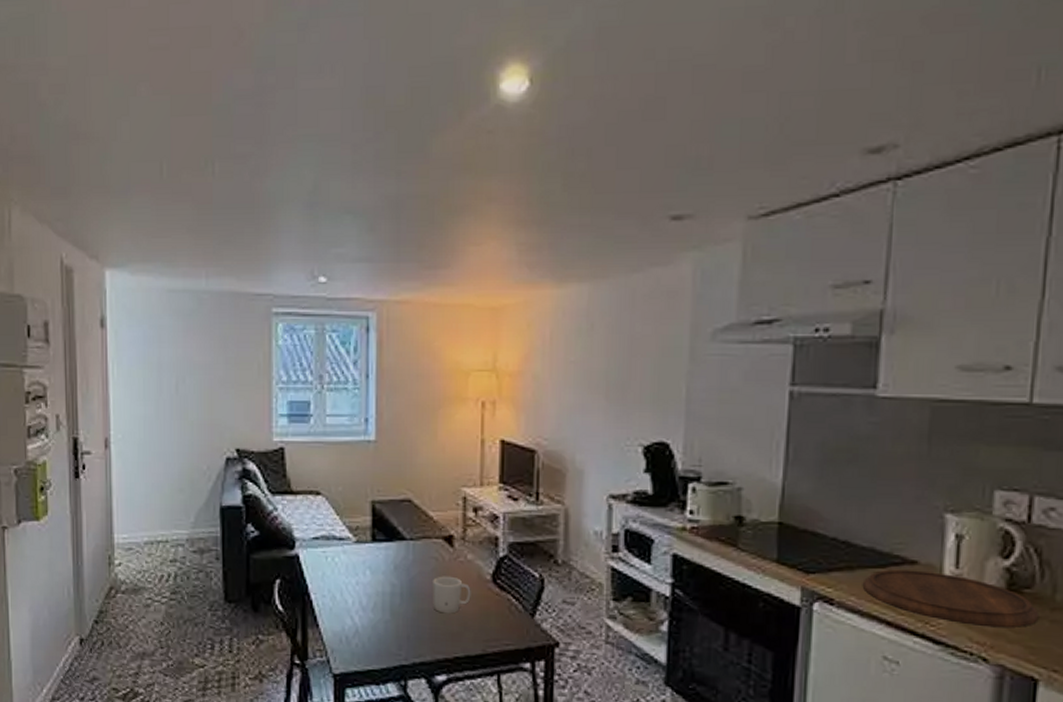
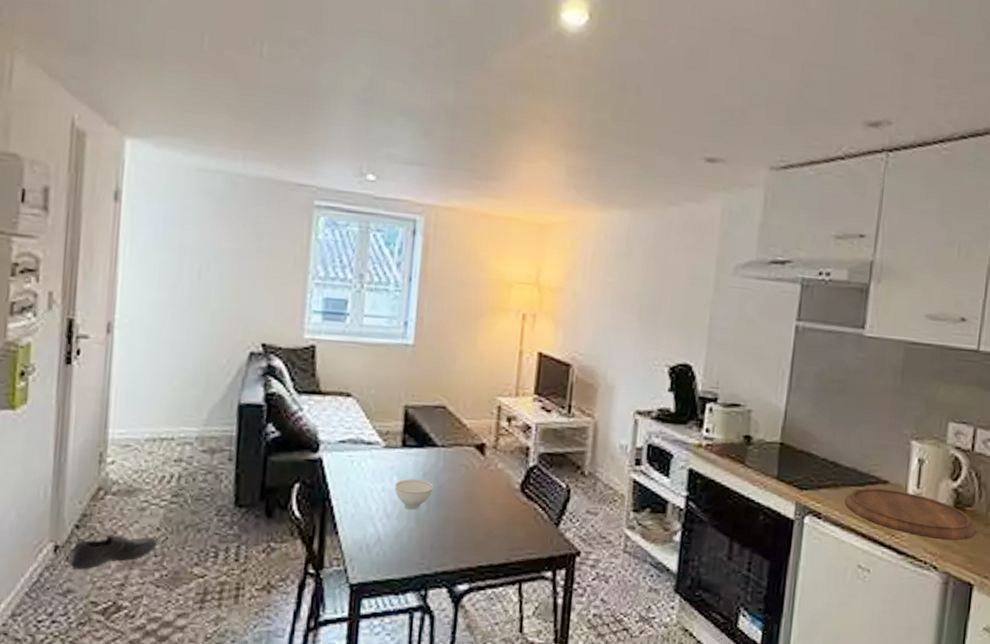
shoe: none [92,629,162,660] -> present [68,534,157,570]
bowl: none [368,572,406,603] -> present [395,478,434,510]
mug: present [433,576,471,614] -> none [459,484,499,522]

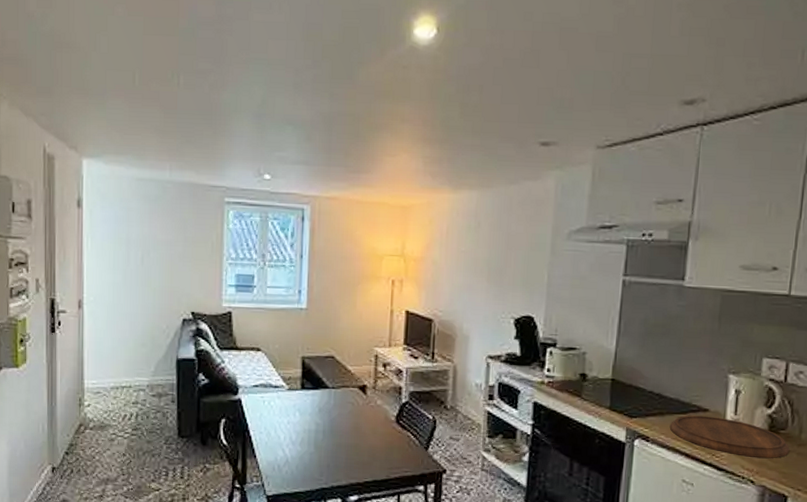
shoe: present [68,534,157,570] -> none [62,459,124,485]
bowl: present [395,478,434,510] -> none [297,414,328,438]

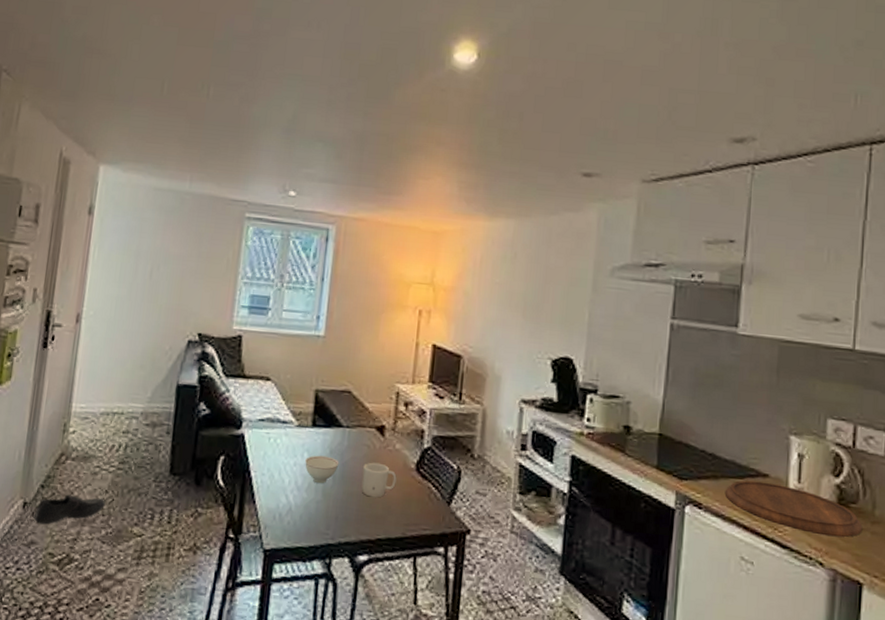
shoe: none [62,459,124,485] -> present [33,494,105,525]
bowl: none [297,414,328,438] -> present [305,455,339,484]
mug: none [348,417,379,447] -> present [361,462,397,498]

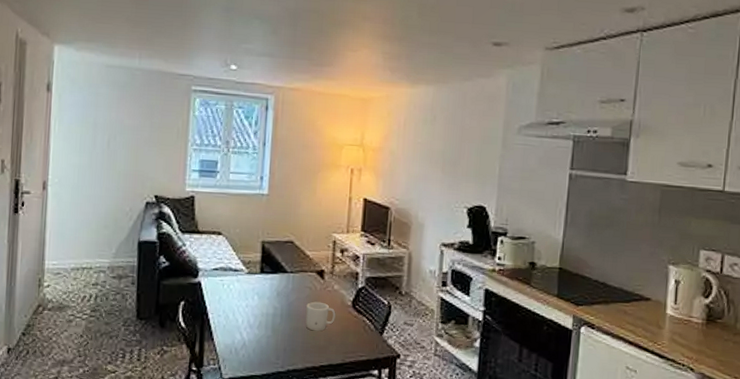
shoe: present [33,494,105,525] -> none [18,340,81,366]
bowl: present [305,455,339,484] -> none [255,297,285,322]
cutting board: present [726,480,863,537] -> none [614,304,727,347]

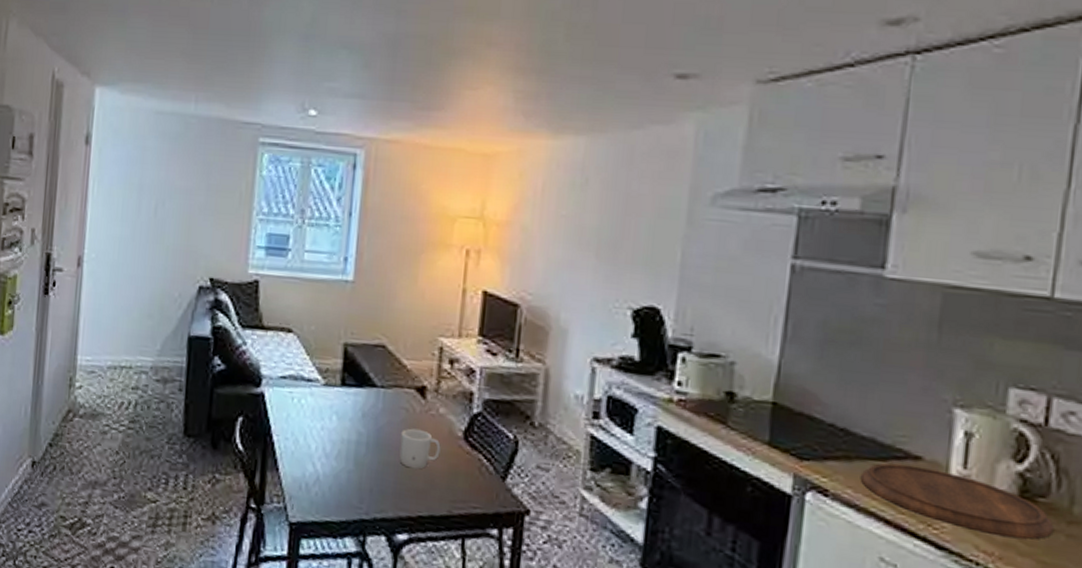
cutting board: none [614,304,727,347] -> present [861,463,1055,539]

